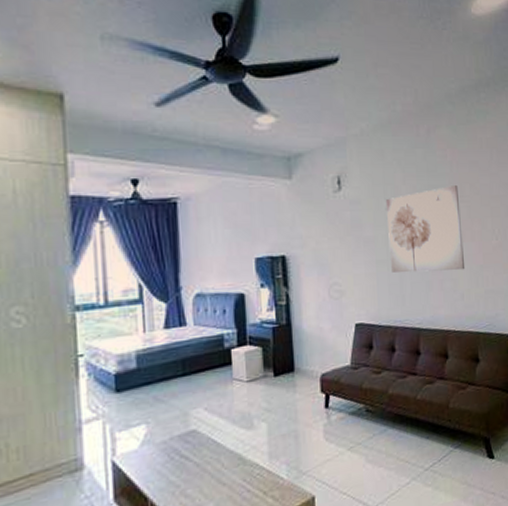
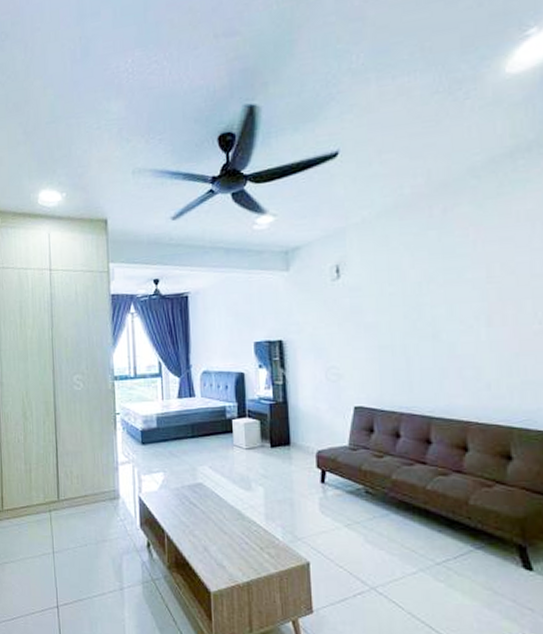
wall art: present [385,186,465,273] -> none [390,266,493,359]

